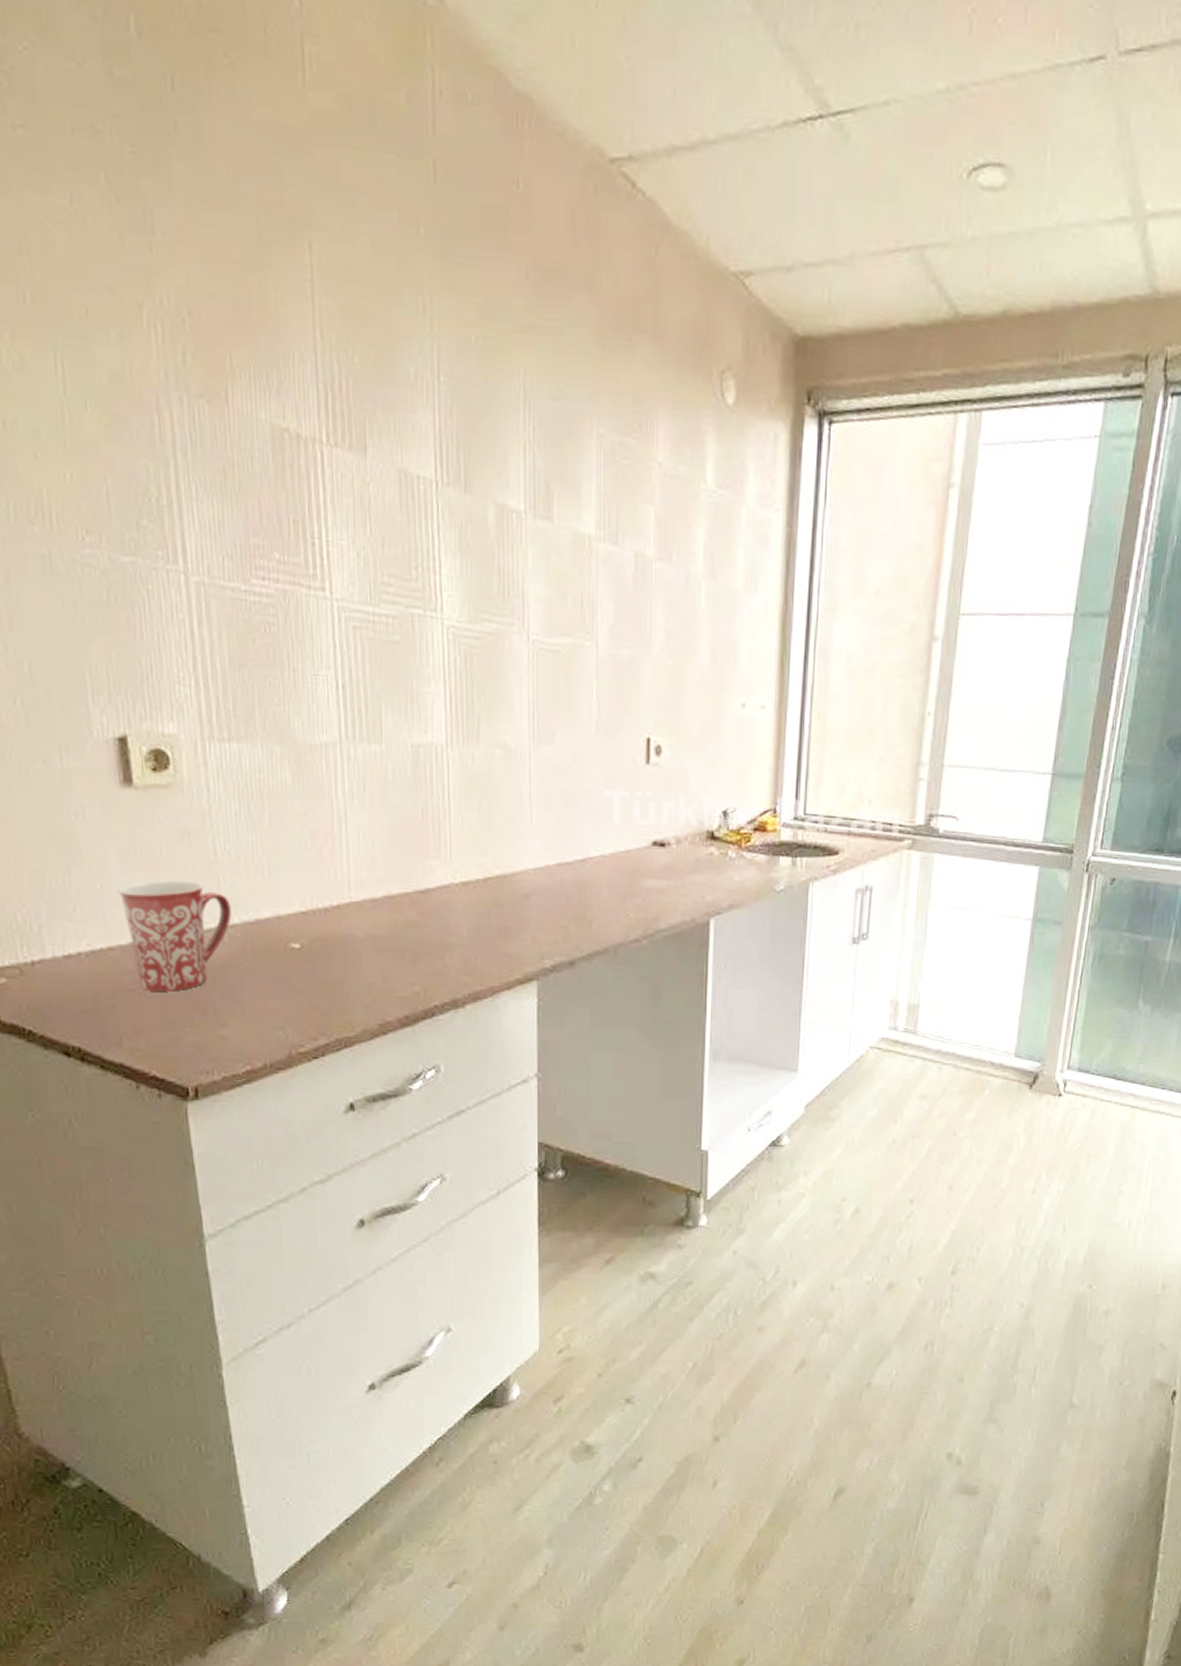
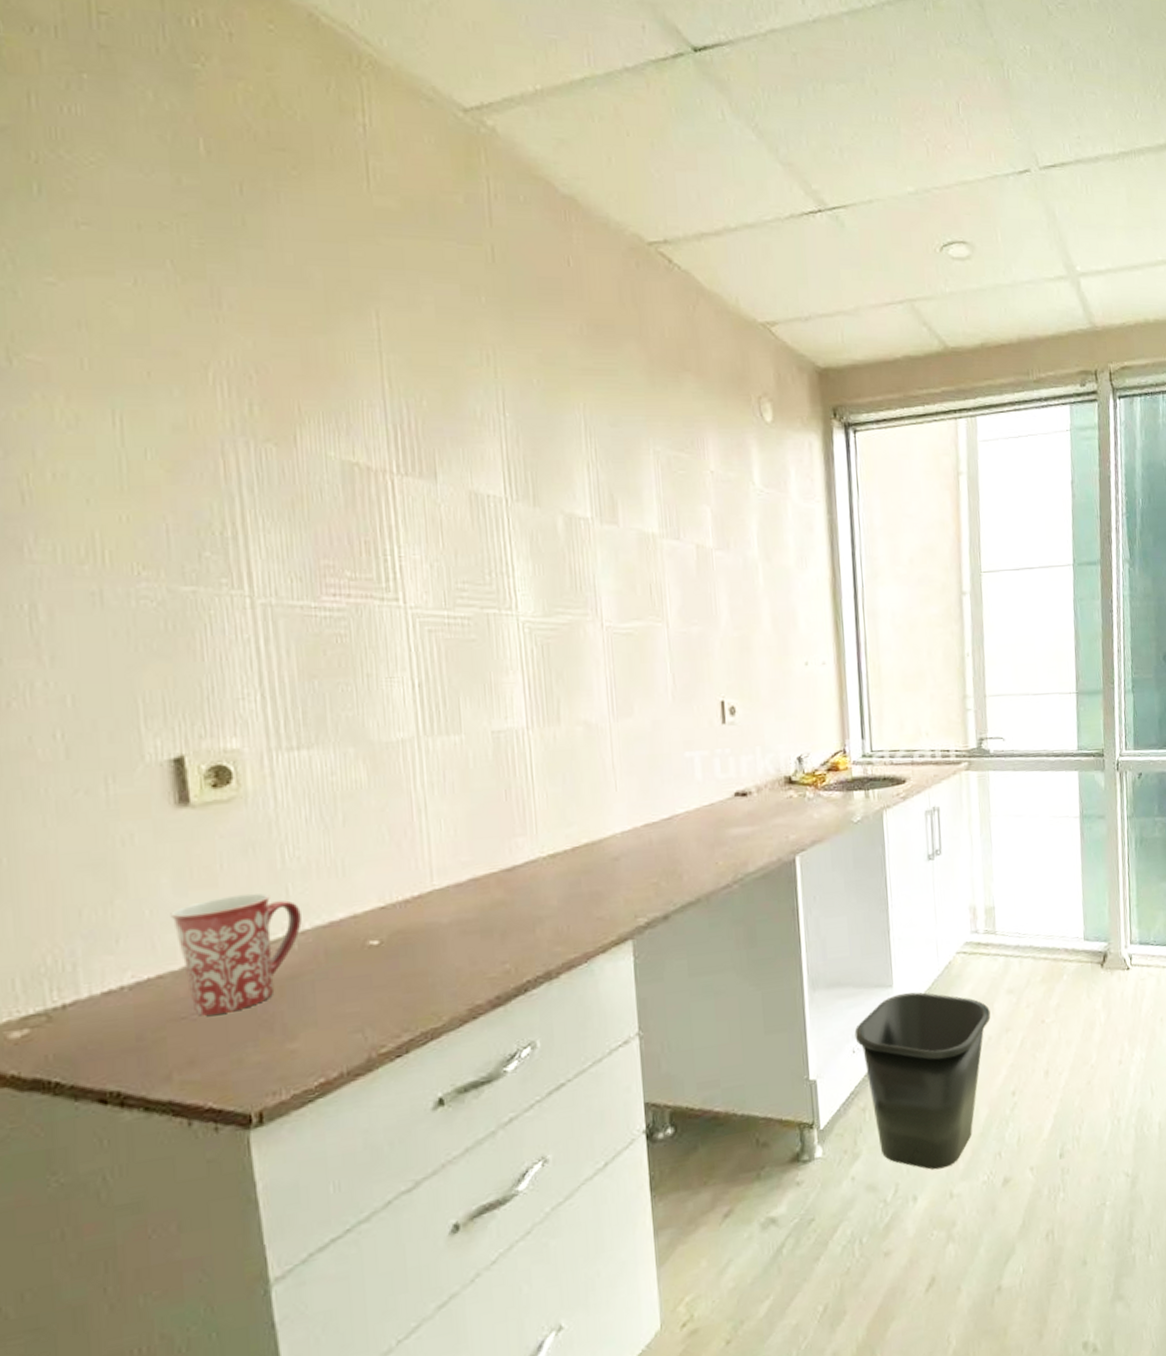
waste bin: none [752,1079,899,1261] -> present [854,991,991,1170]

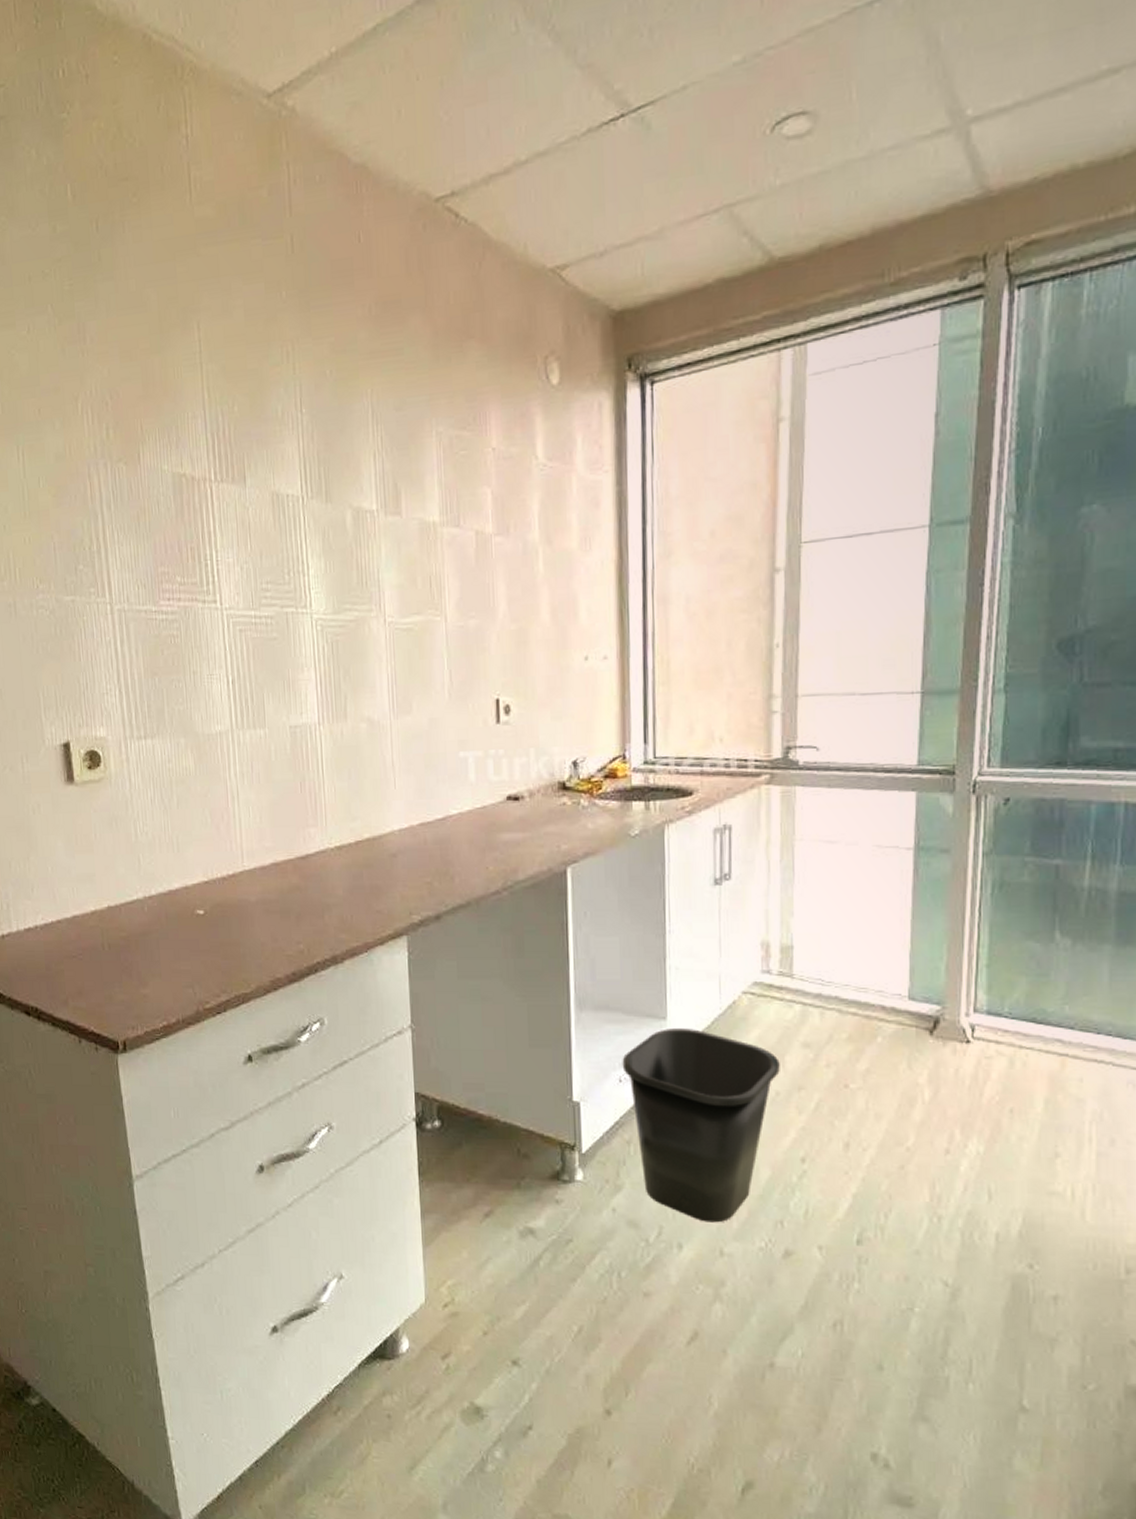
mug: present [170,893,302,1016] -> none [64,860,149,957]

